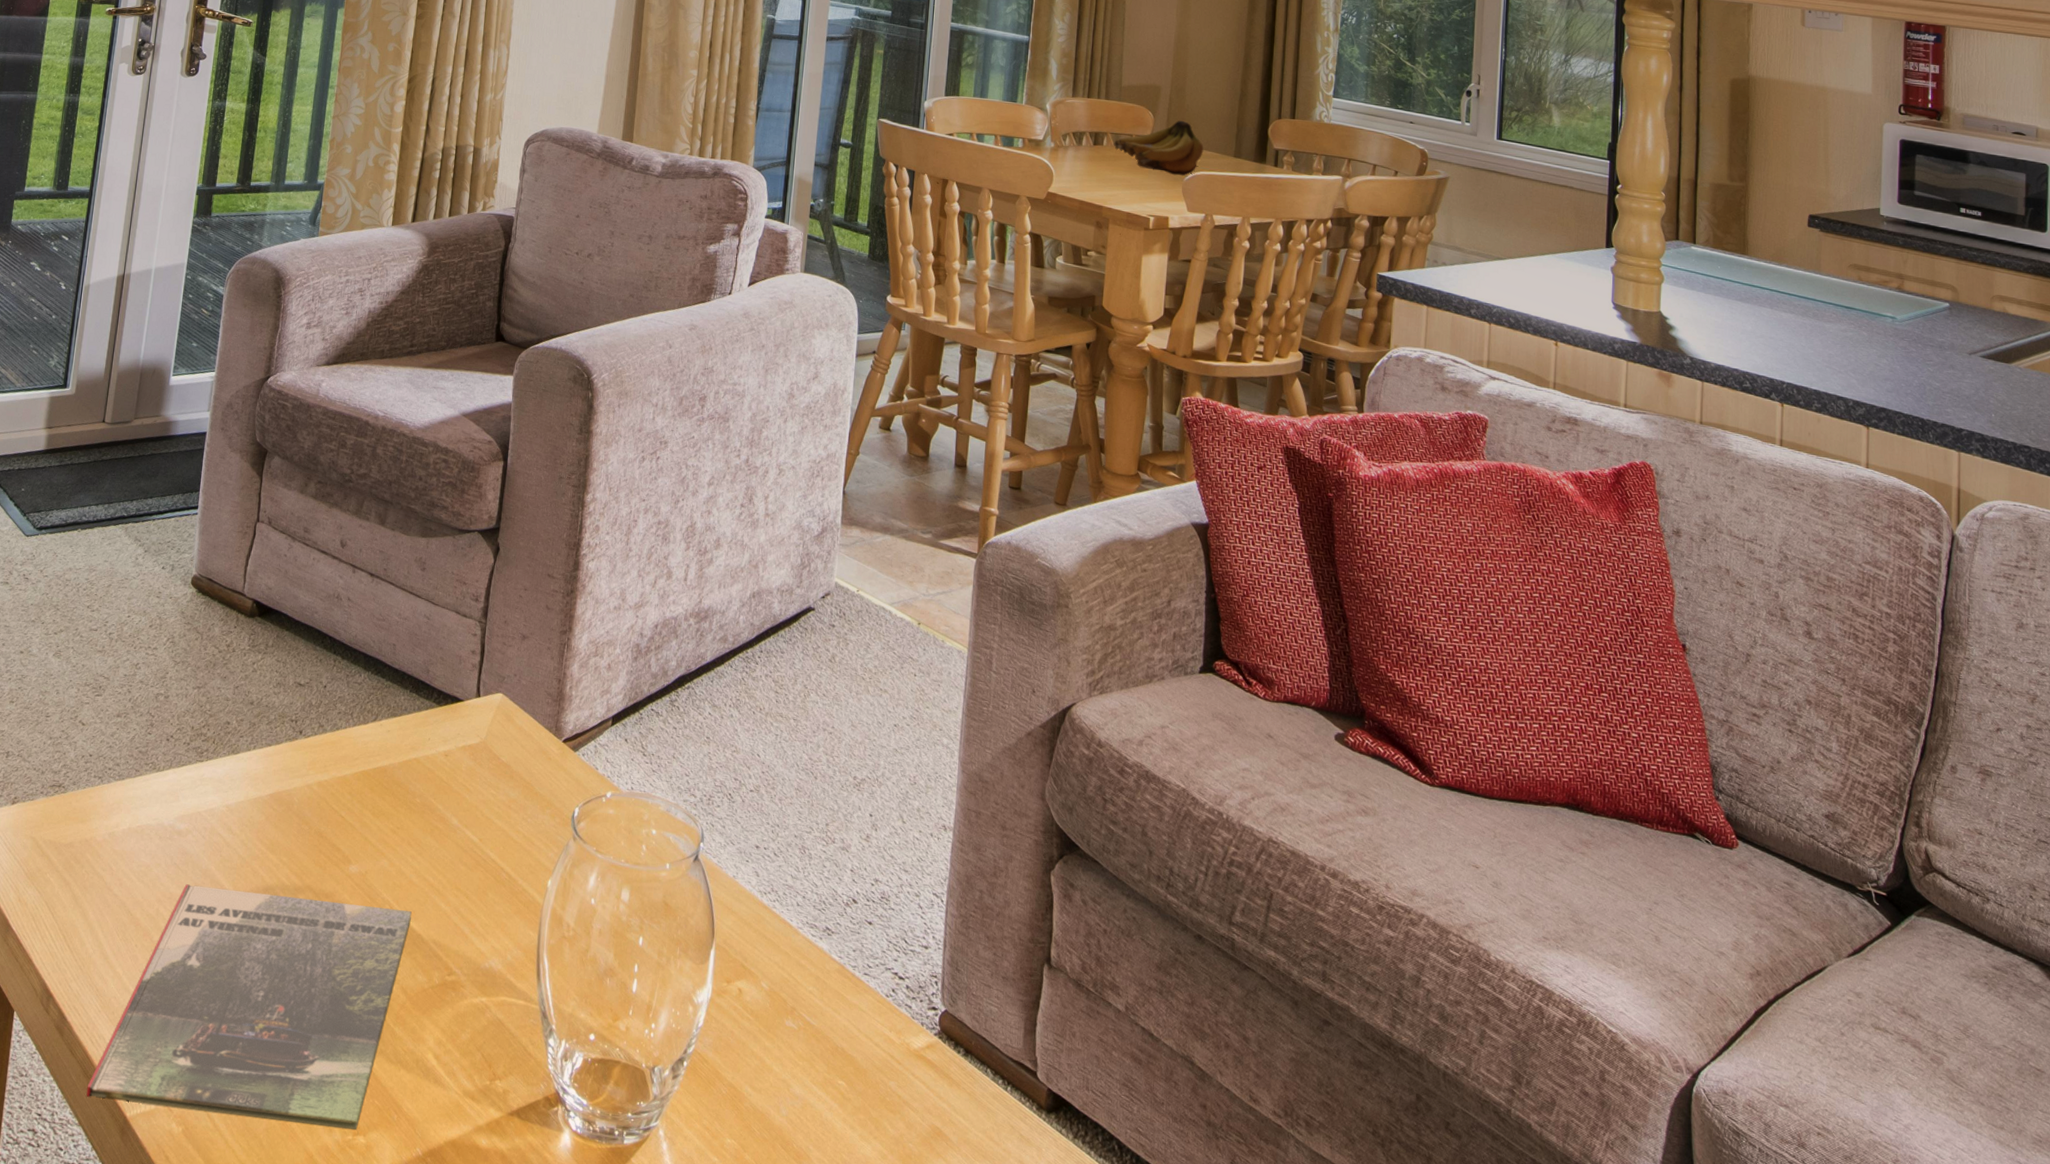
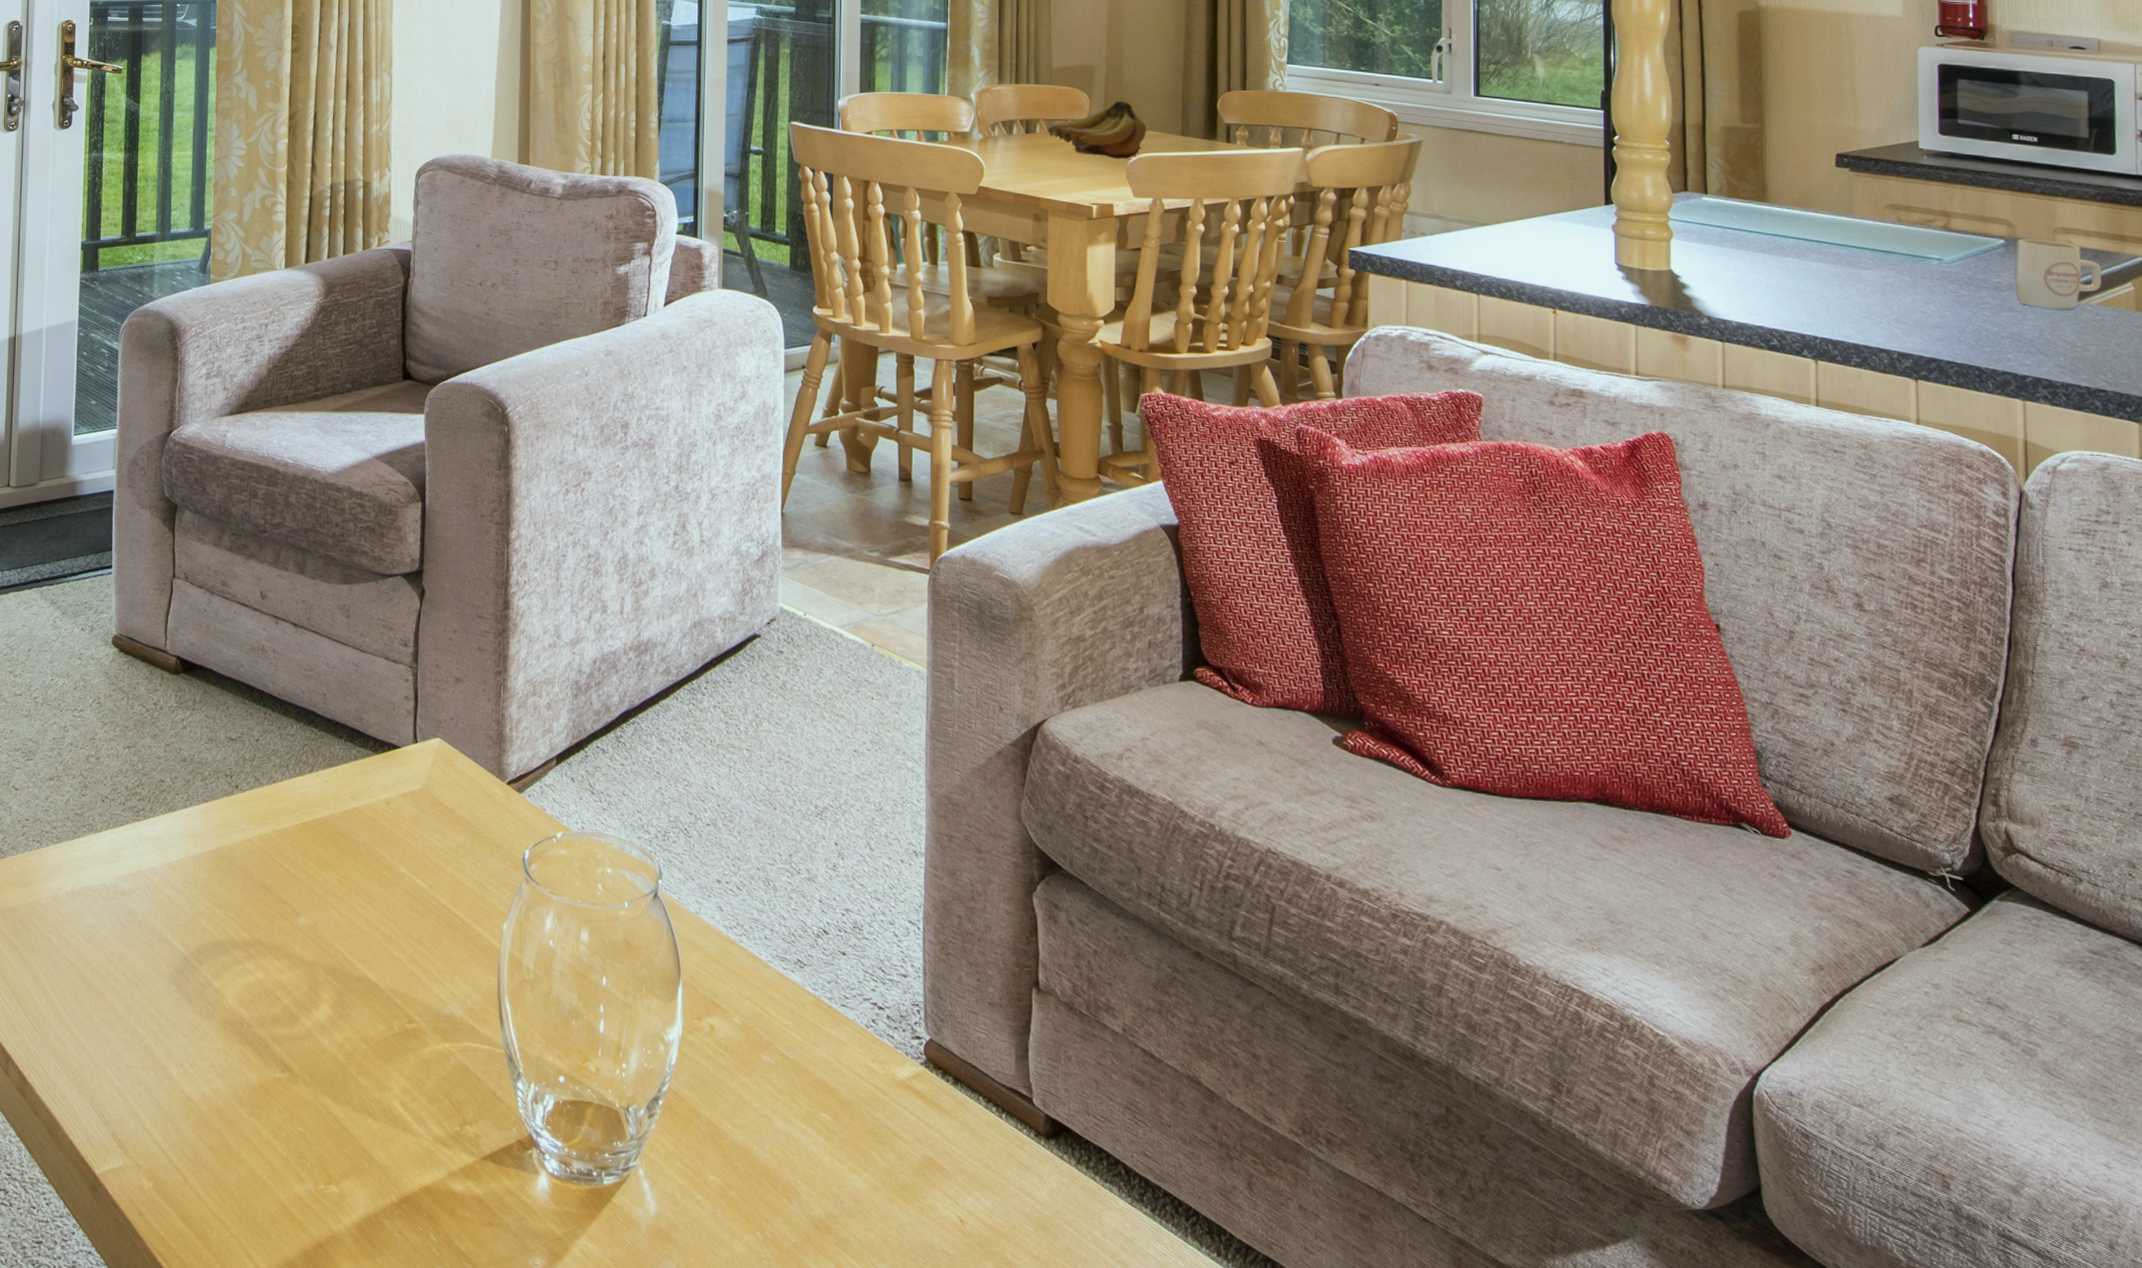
magazine: present [86,884,412,1131] -> none [54,943,366,1180]
mug: none [1956,303,2031,372] -> present [2014,238,2102,311]

